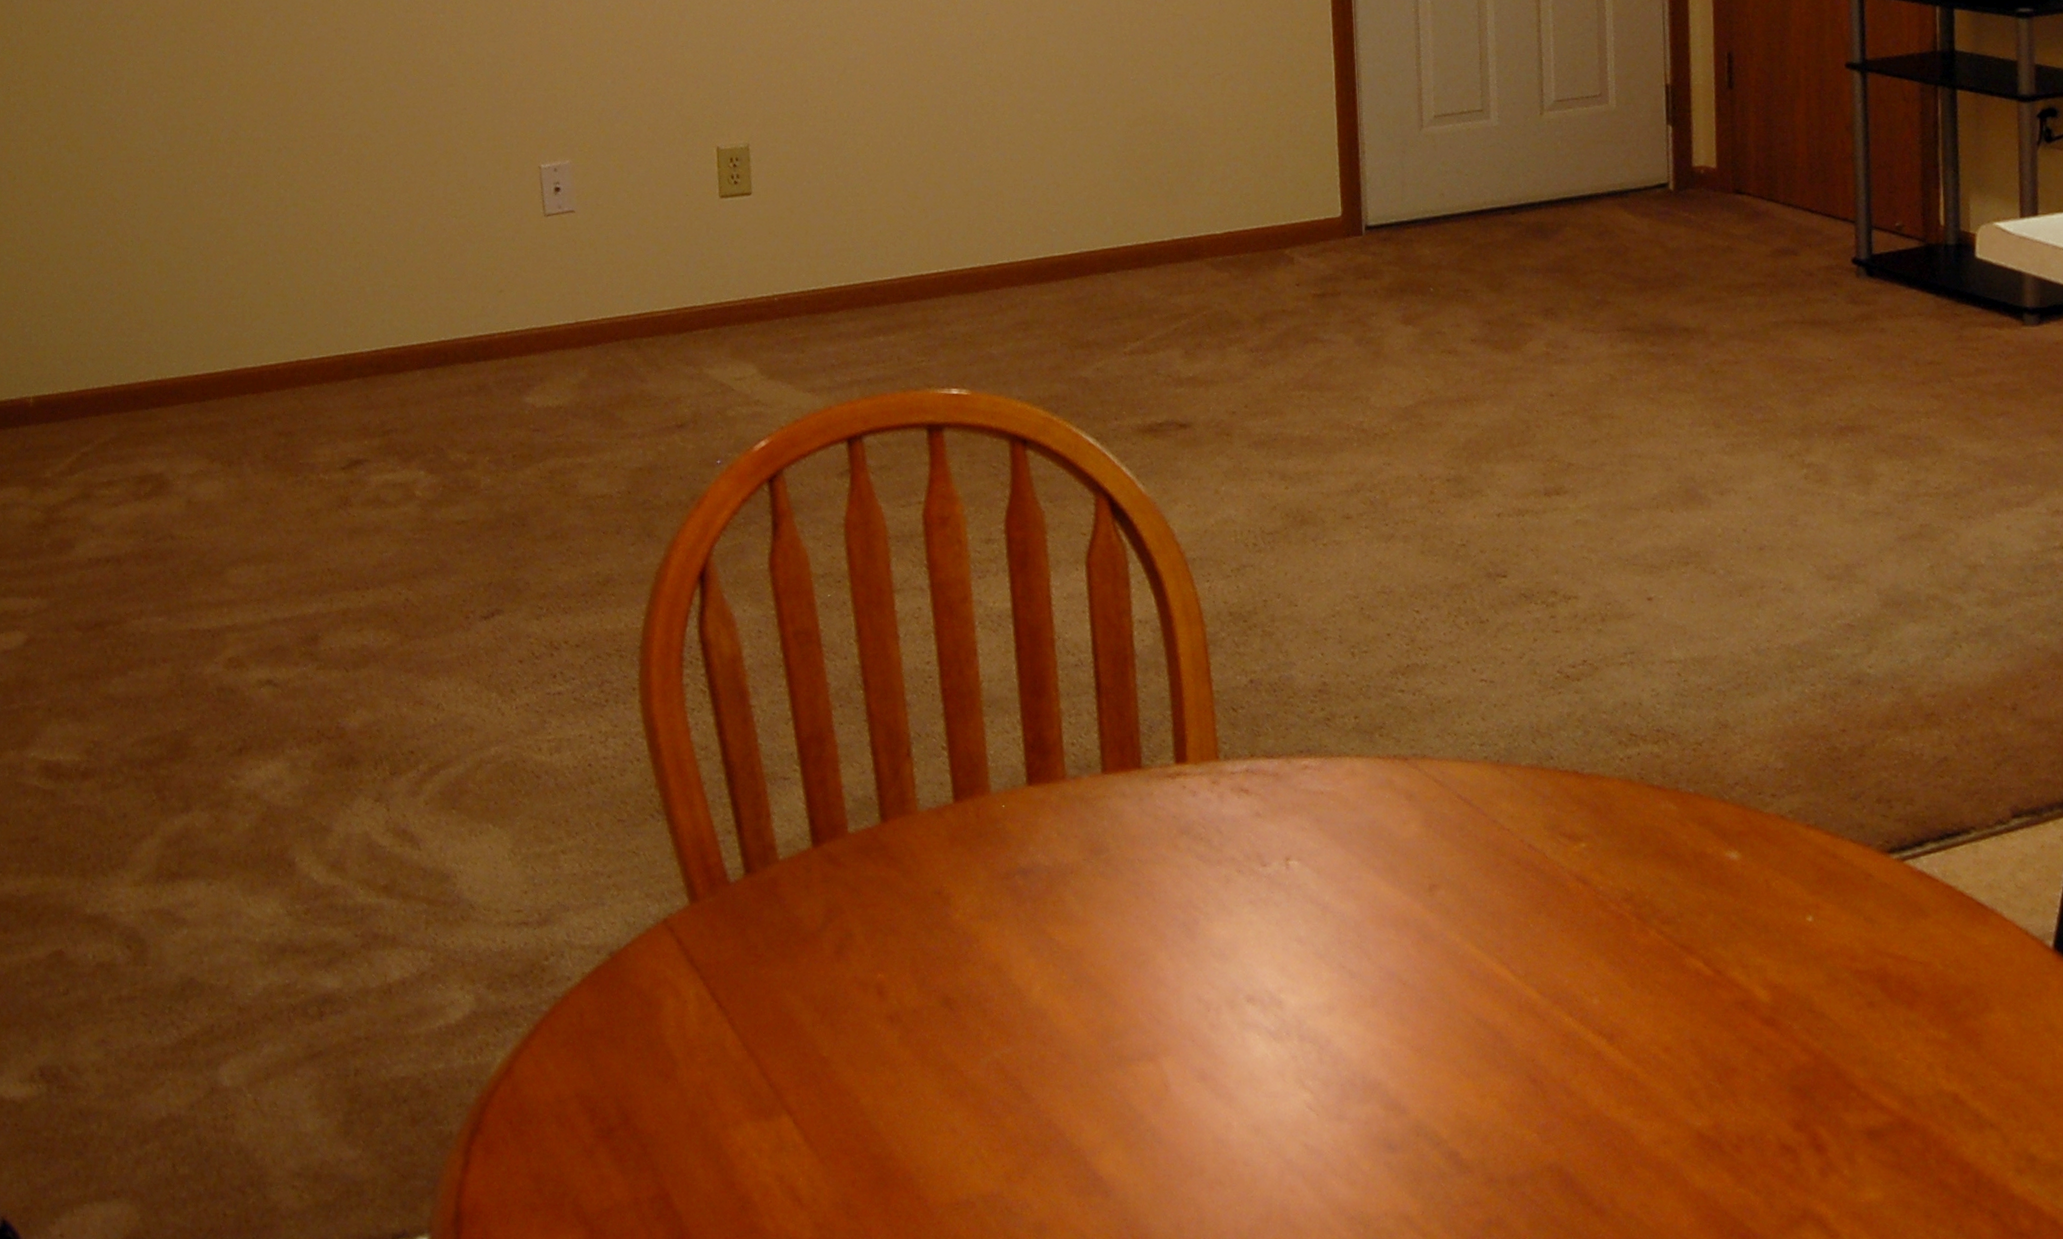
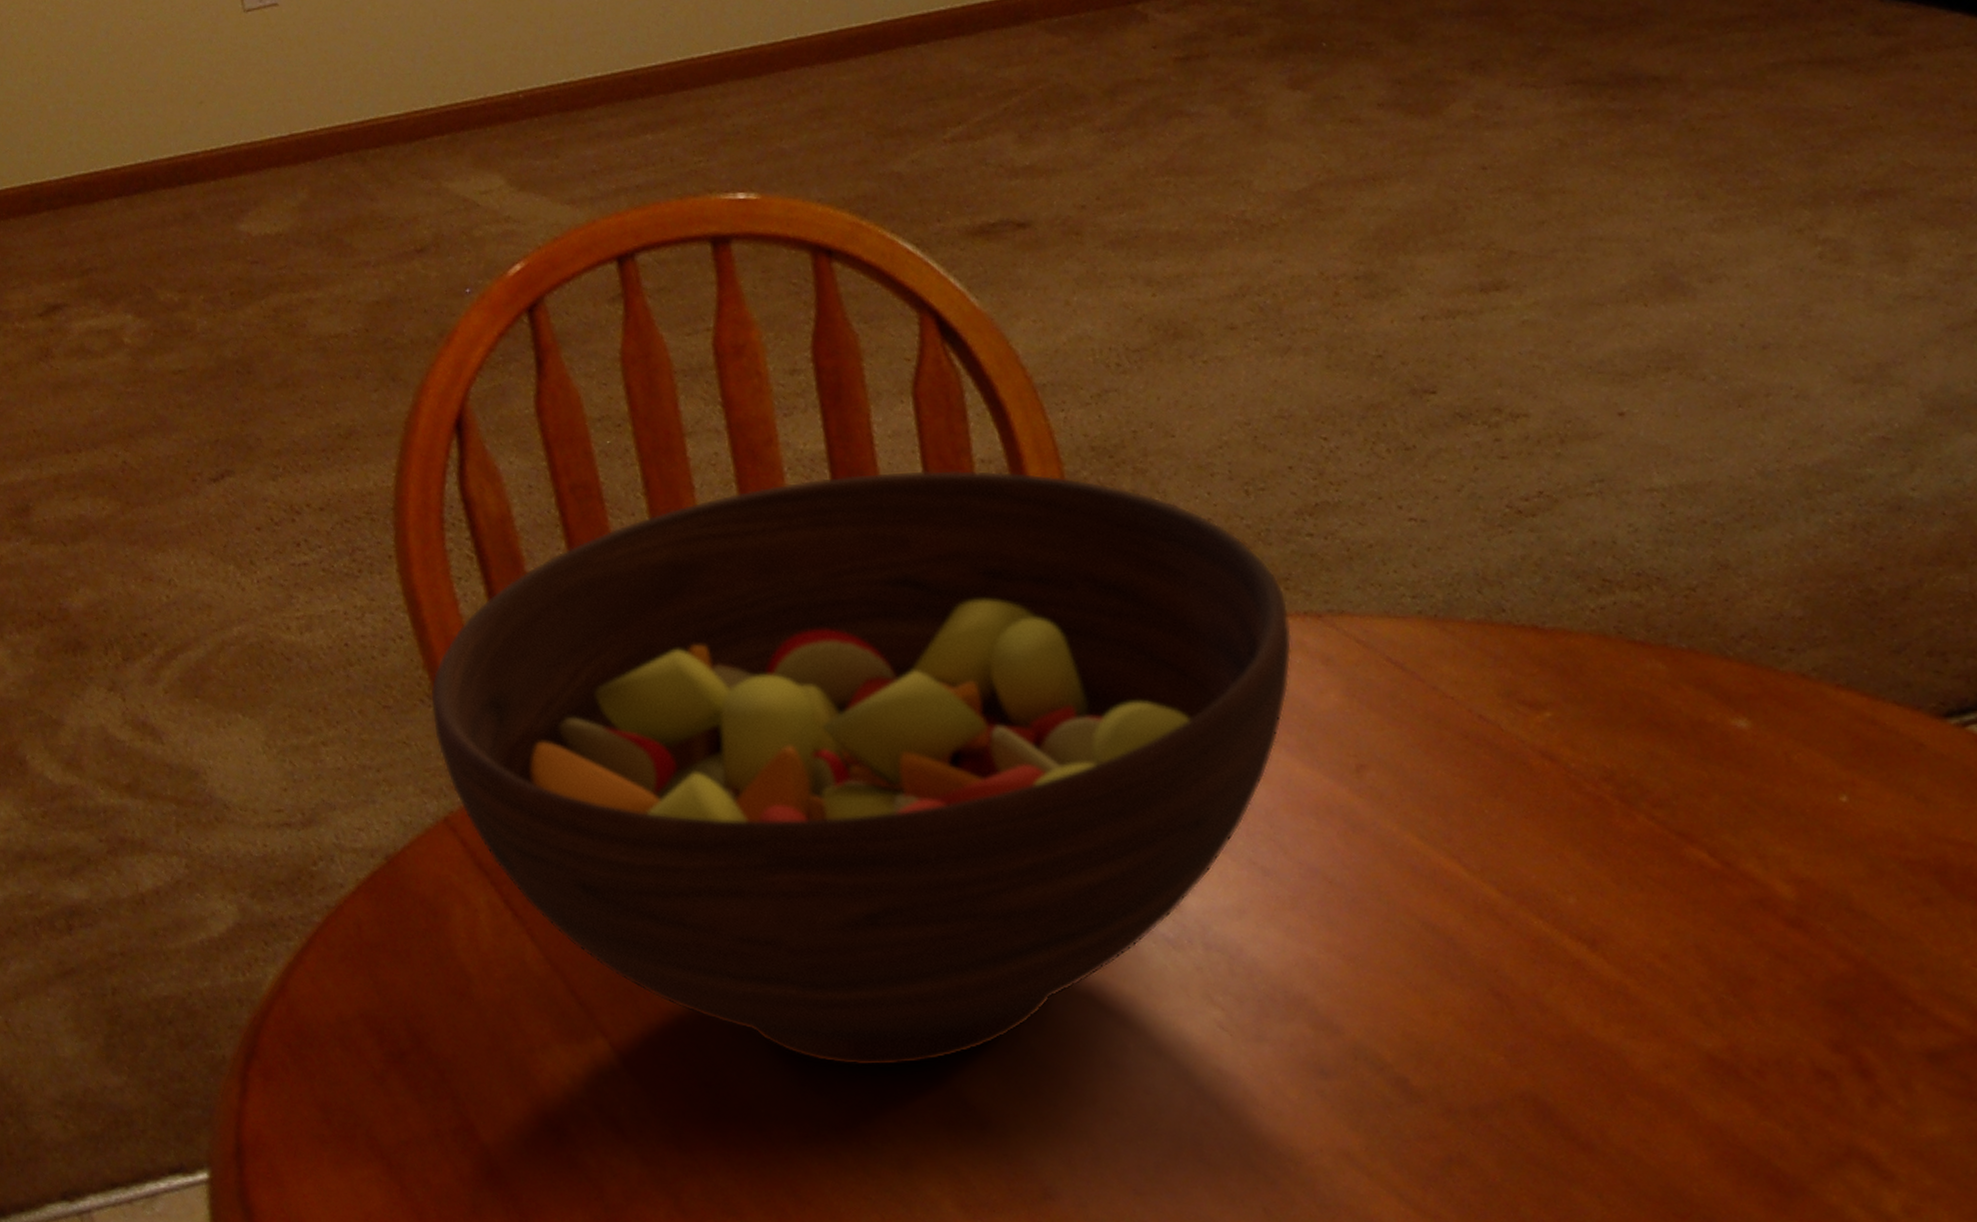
fruit bowl: none [659,627,1383,1142] -> present [430,469,1293,1067]

